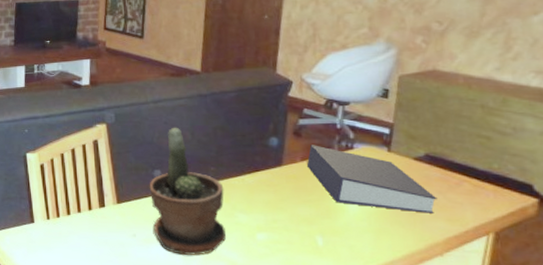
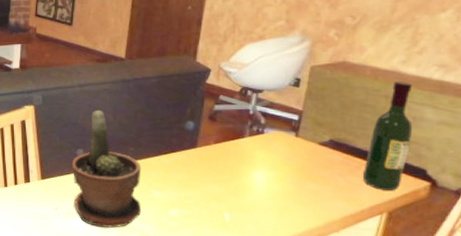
book: present [306,145,437,213] -> none [219,129,338,194]
wine bottle: none [463,90,515,208] -> present [362,82,413,191]

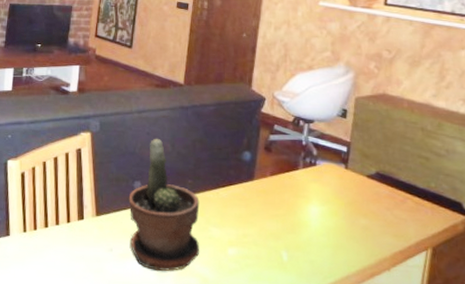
wine bottle: present [362,82,413,191] -> none [407,115,448,225]

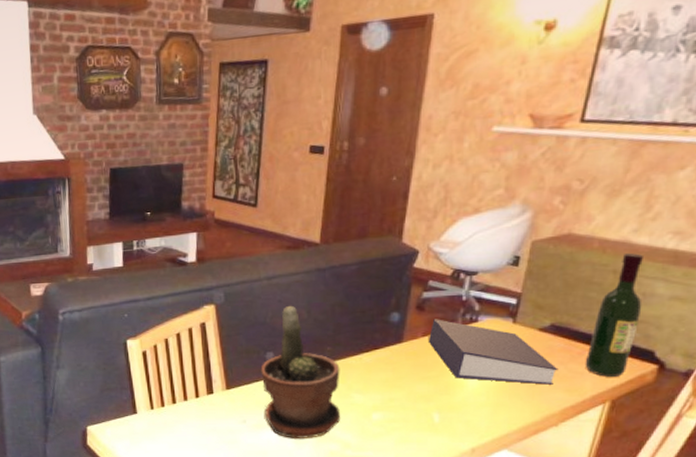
book: none [275,160,386,229] -> present [428,319,558,385]
wine bottle: none [407,115,448,225] -> present [585,253,645,377]

